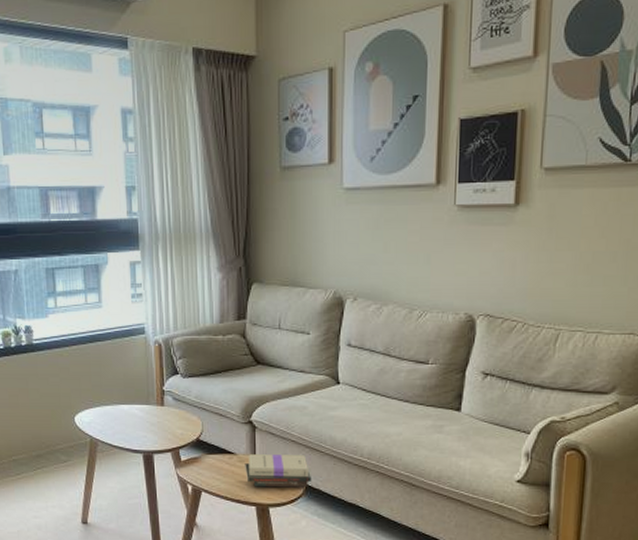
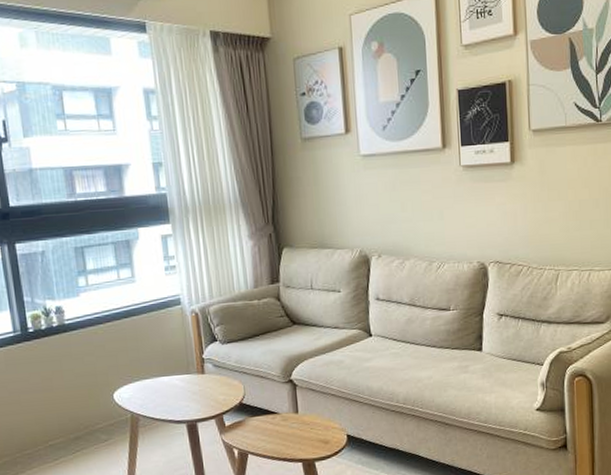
books: present [245,454,312,488] -> none [288,407,354,444]

